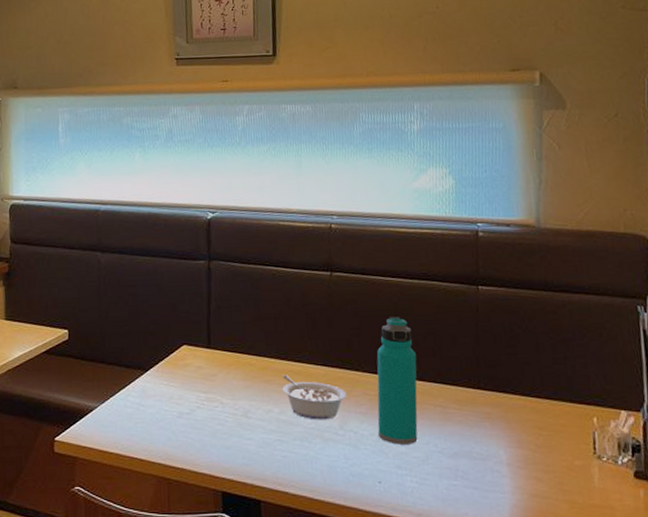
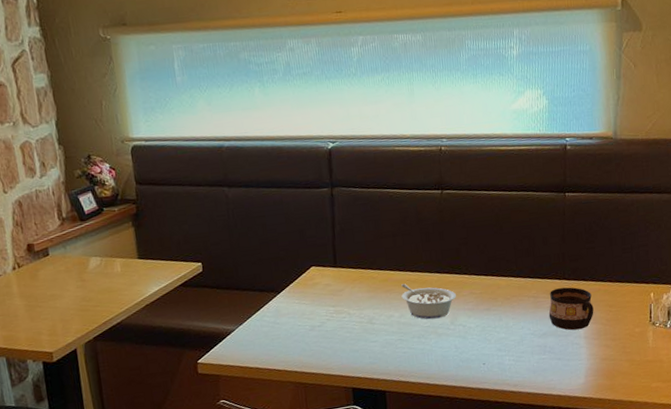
water bottle: present [377,317,418,445] -> none [481,225,515,332]
cup: none [460,399,519,454] -> present [548,287,594,331]

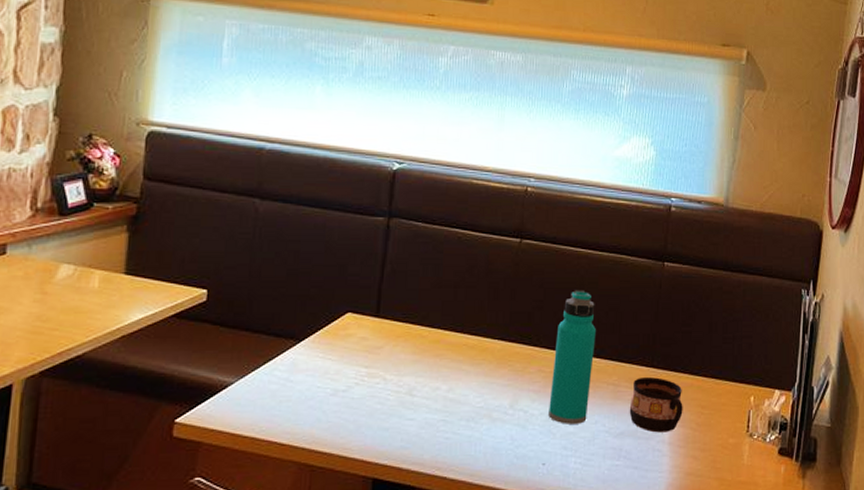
legume: present [401,284,457,320] -> none [454,349,522,399]
water bottle: none [481,225,515,332] -> present [548,290,596,424]

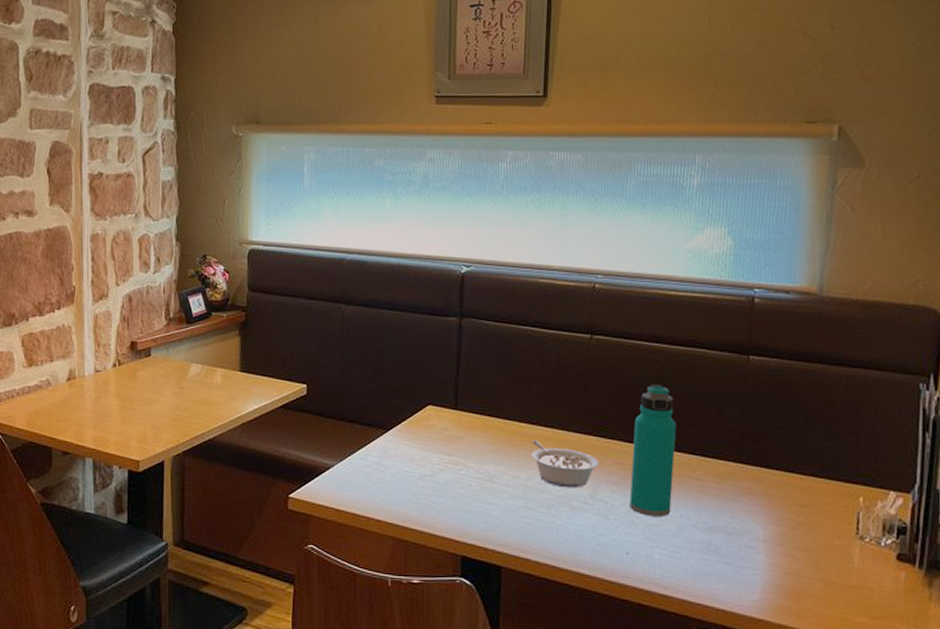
legume: none [454,349,522,399] -> present [531,440,600,488]
cup: present [629,377,683,433] -> none [717,473,779,530]

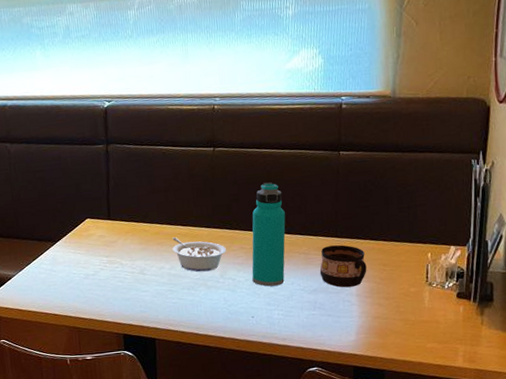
cup: none [717,473,779,530] -> present [319,244,367,288]

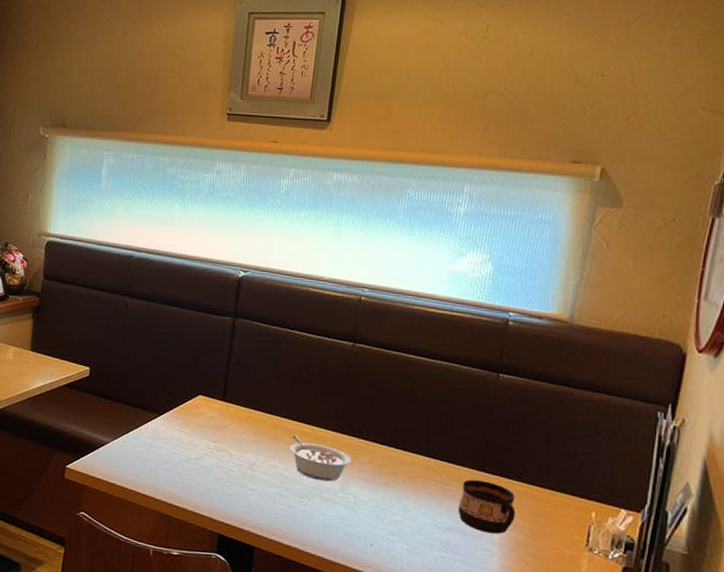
water bottle: present [252,182,286,287] -> none [377,393,426,515]

